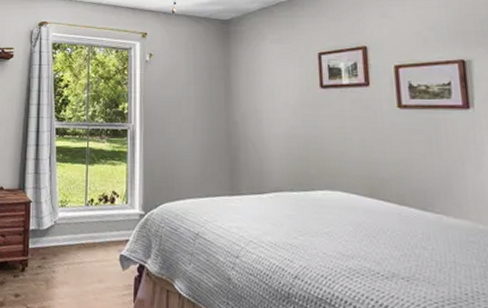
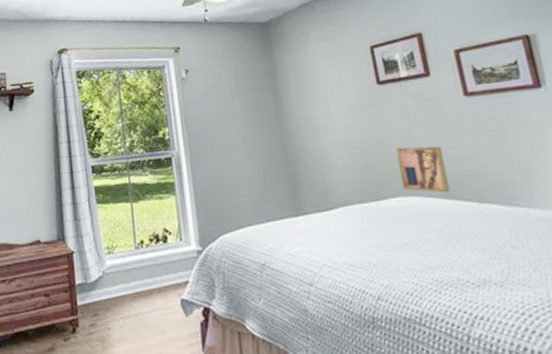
wall art: none [328,146,374,192] -> present [395,146,450,193]

